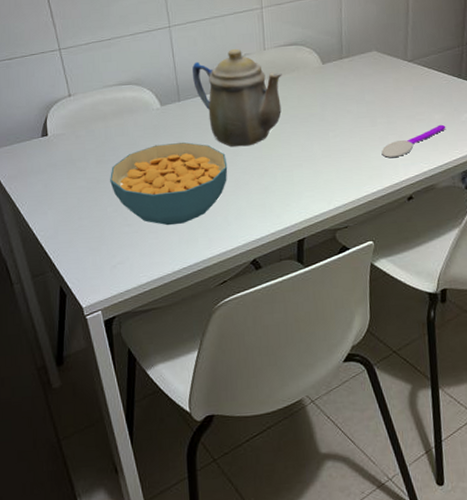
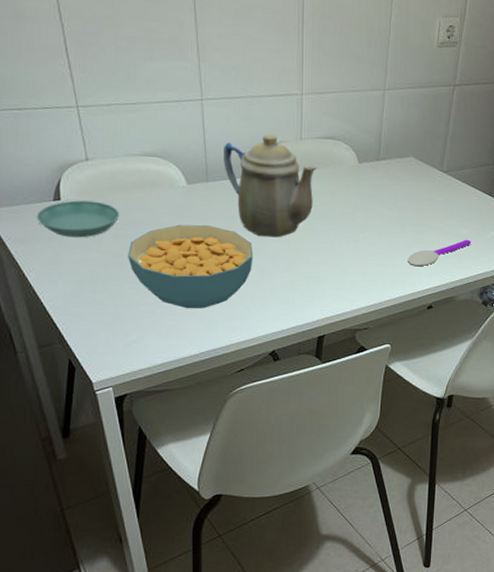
saucer: none [27,132,101,169] -> present [36,200,120,238]

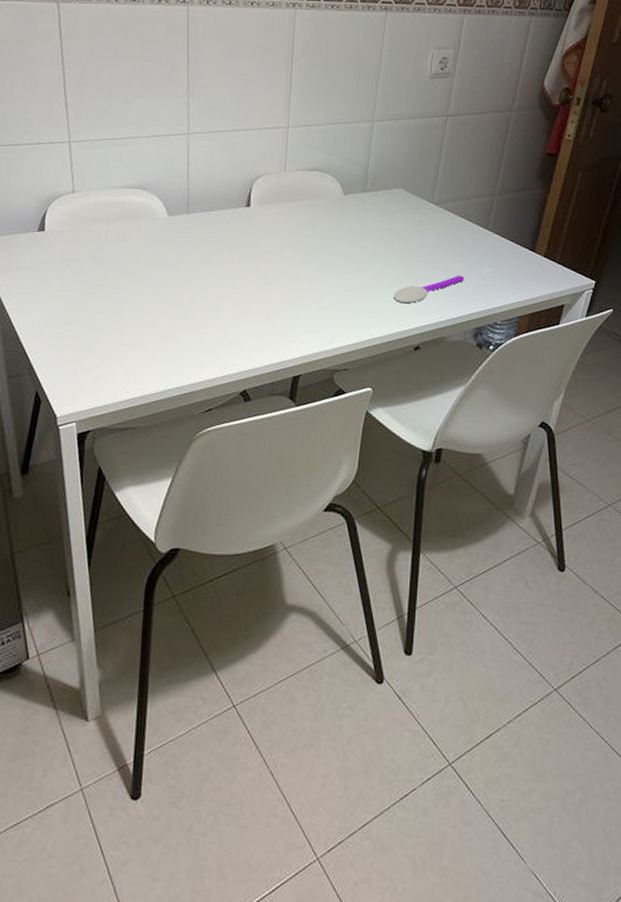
saucer: present [36,200,120,238] -> none [20,231,100,268]
cereal bowl: present [128,224,253,309] -> none [103,256,230,343]
teapot: present [224,133,317,238] -> none [205,165,300,271]

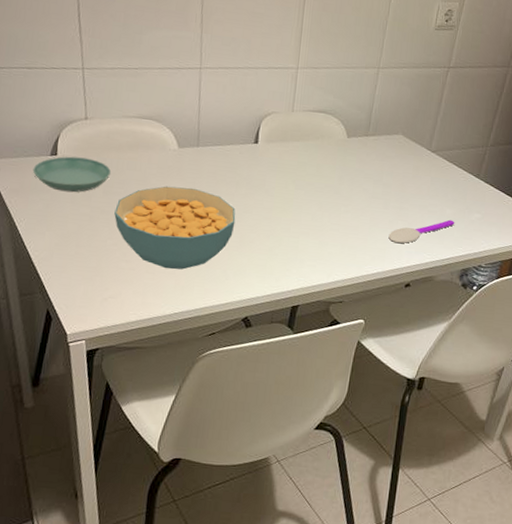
saucer: none [20,231,100,268] -> present [32,156,112,193]
cereal bowl: none [103,256,230,343] -> present [114,186,236,270]

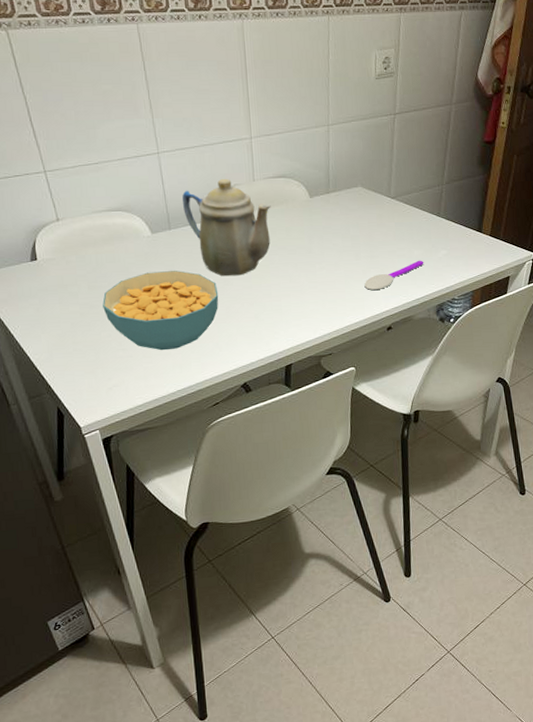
saucer: present [32,156,112,193] -> none [16,258,93,294]
teapot: none [215,104,306,205] -> present [182,178,271,277]

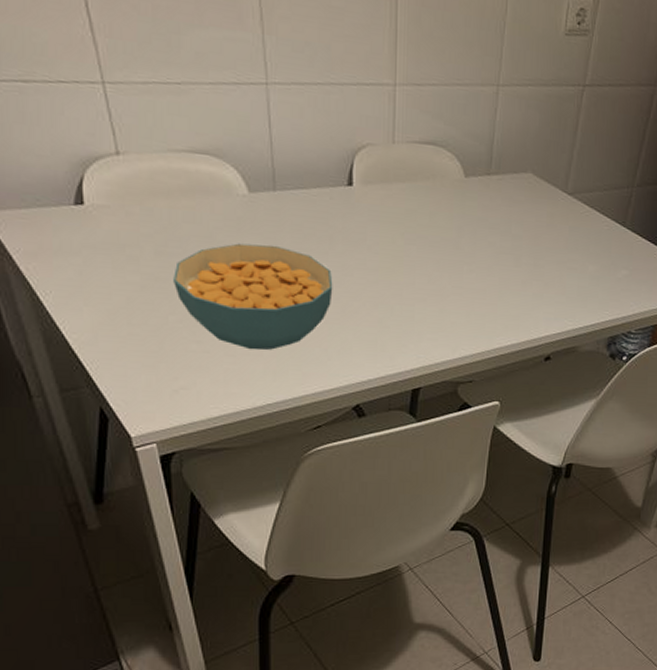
teapot: present [182,178,271,277] -> none [295,133,413,266]
spoon: present [364,260,424,291] -> none [522,278,599,309]

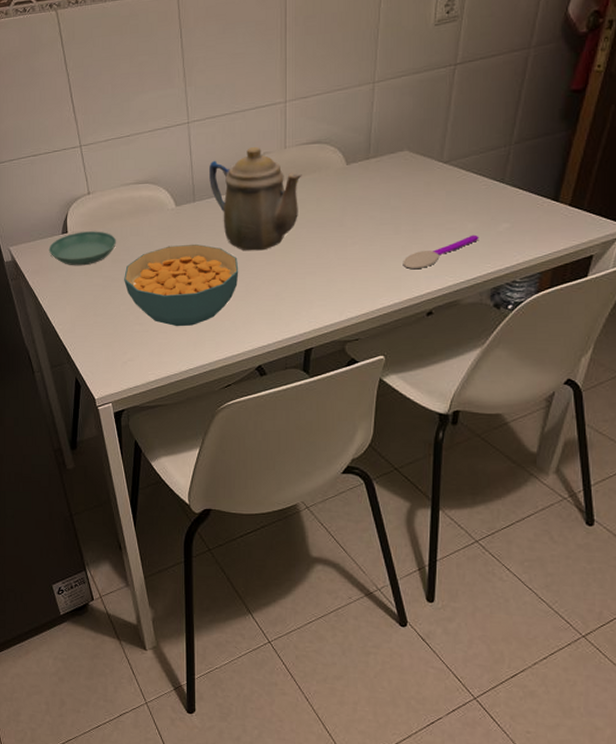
saucer: none [52,205,163,255] -> present [48,231,117,266]
teapot: none [295,133,413,266] -> present [209,146,302,251]
spoon: none [522,278,599,309] -> present [403,234,479,270]

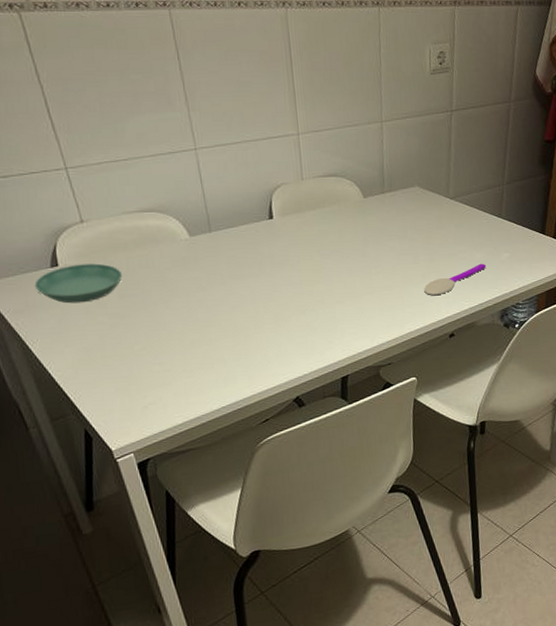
cereal bowl: present [124,243,239,327] -> none [135,275,267,364]
teapot: present [209,146,302,251] -> none [223,176,322,283]

